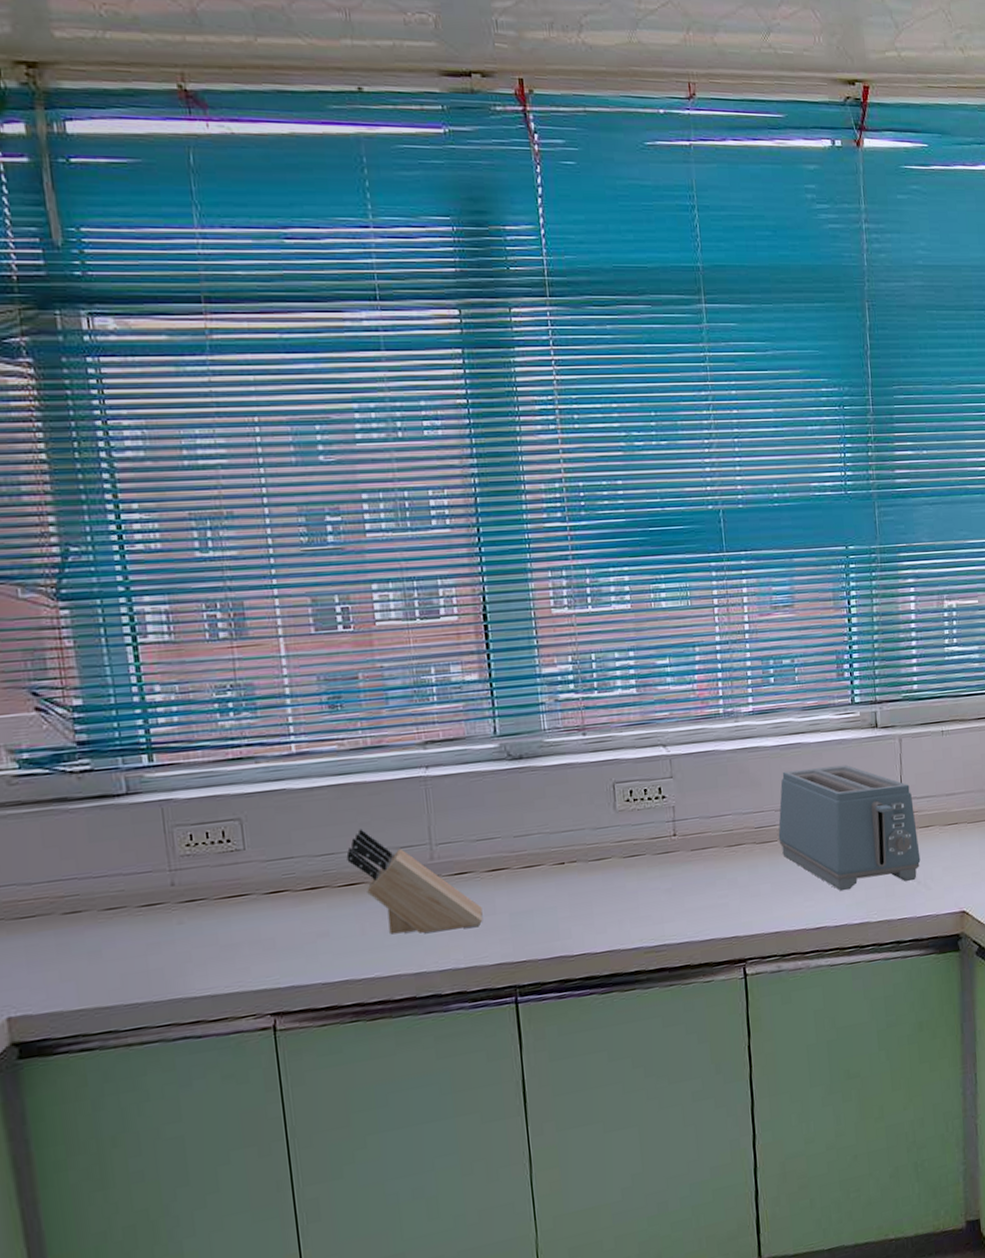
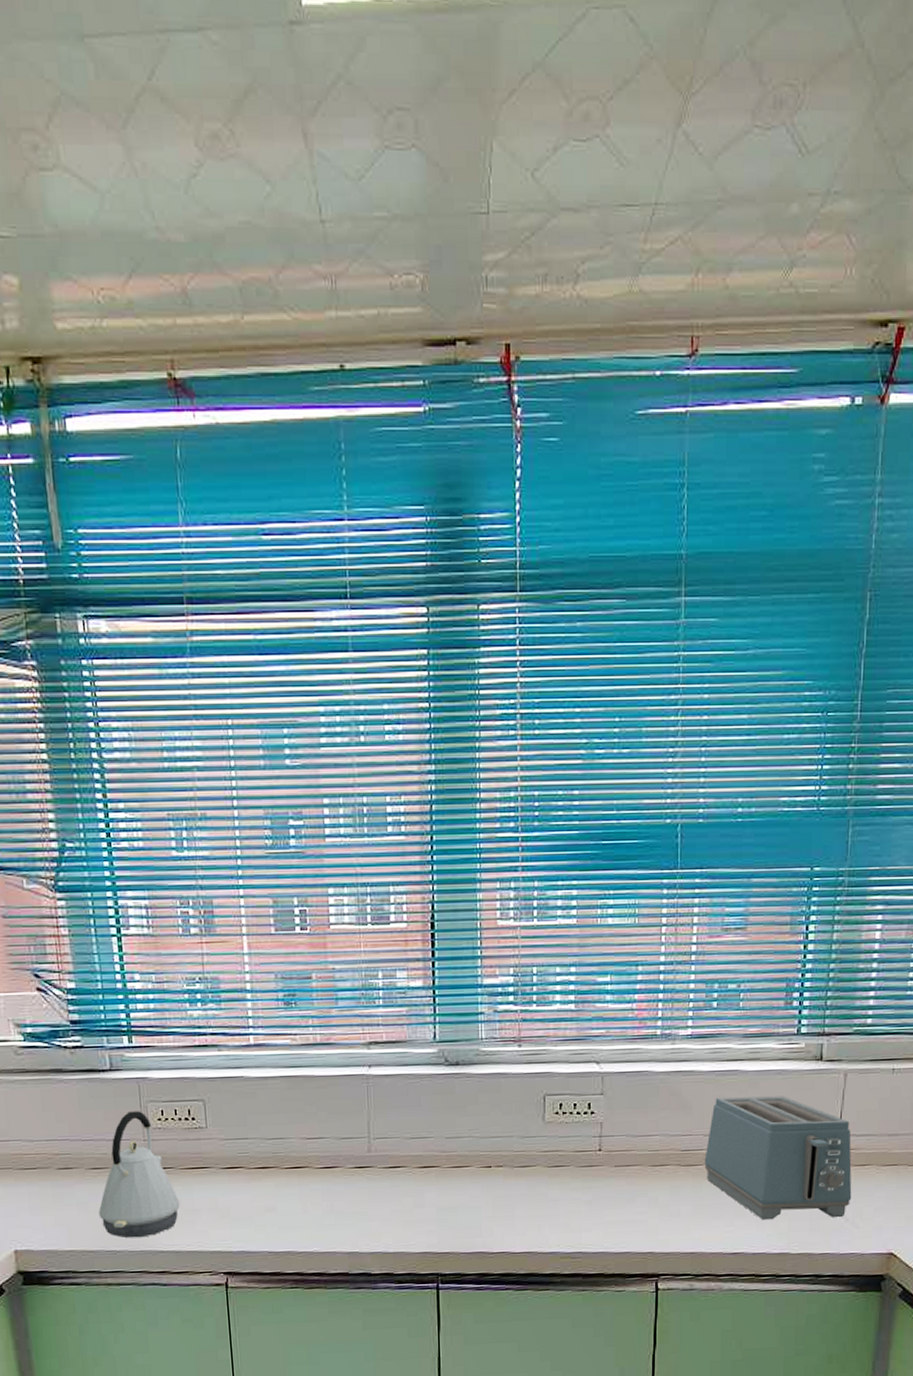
kettle: none [114,837,216,988] -> present [98,1111,180,1239]
knife block: present [346,828,483,935] -> none [294,1118,412,1218]

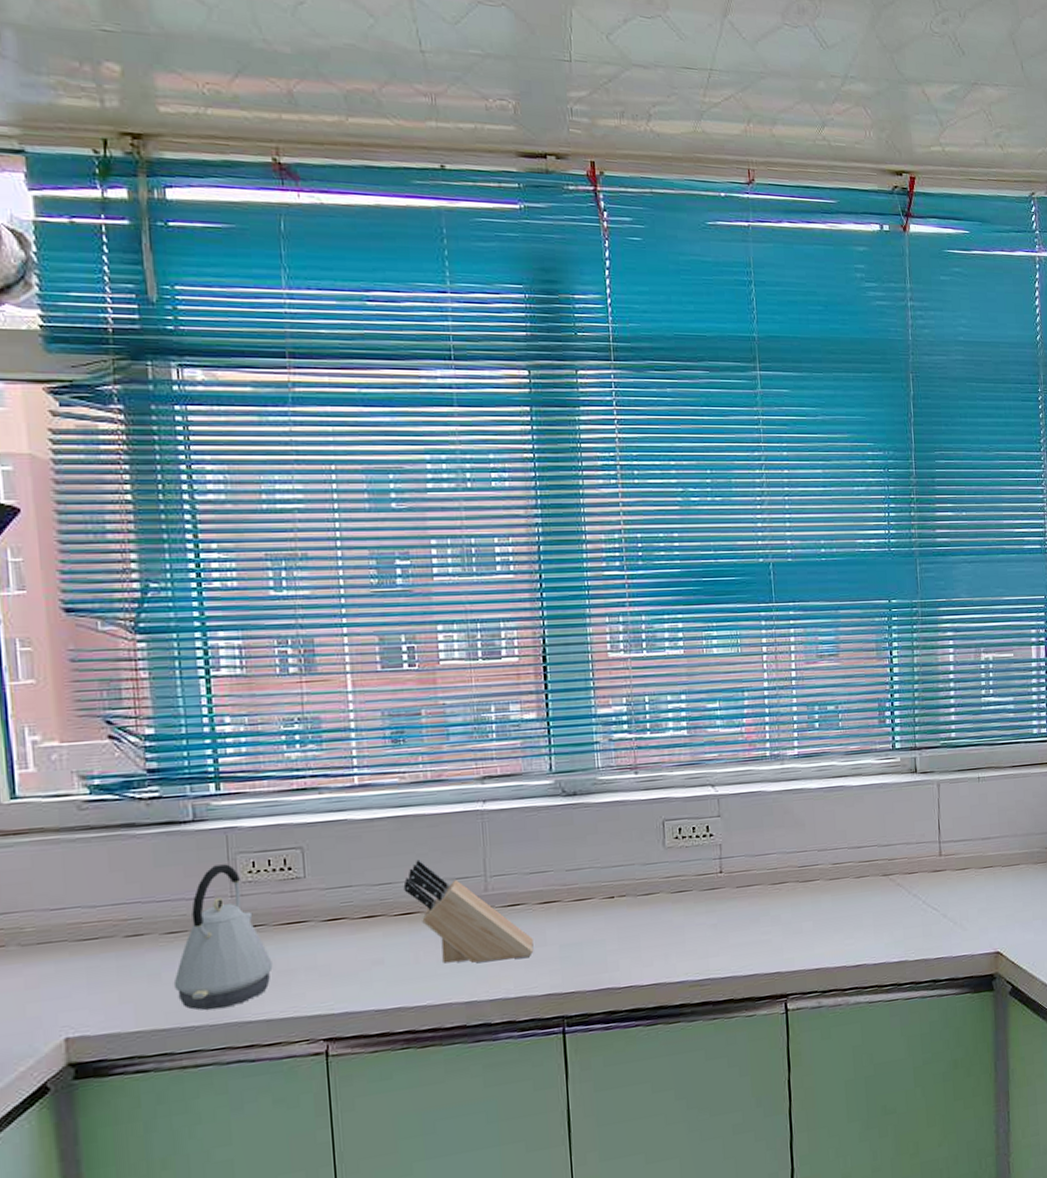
knife block: none [294,1118,412,1218] -> present [403,859,534,964]
toaster: present [704,1096,852,1221] -> none [820,808,957,930]

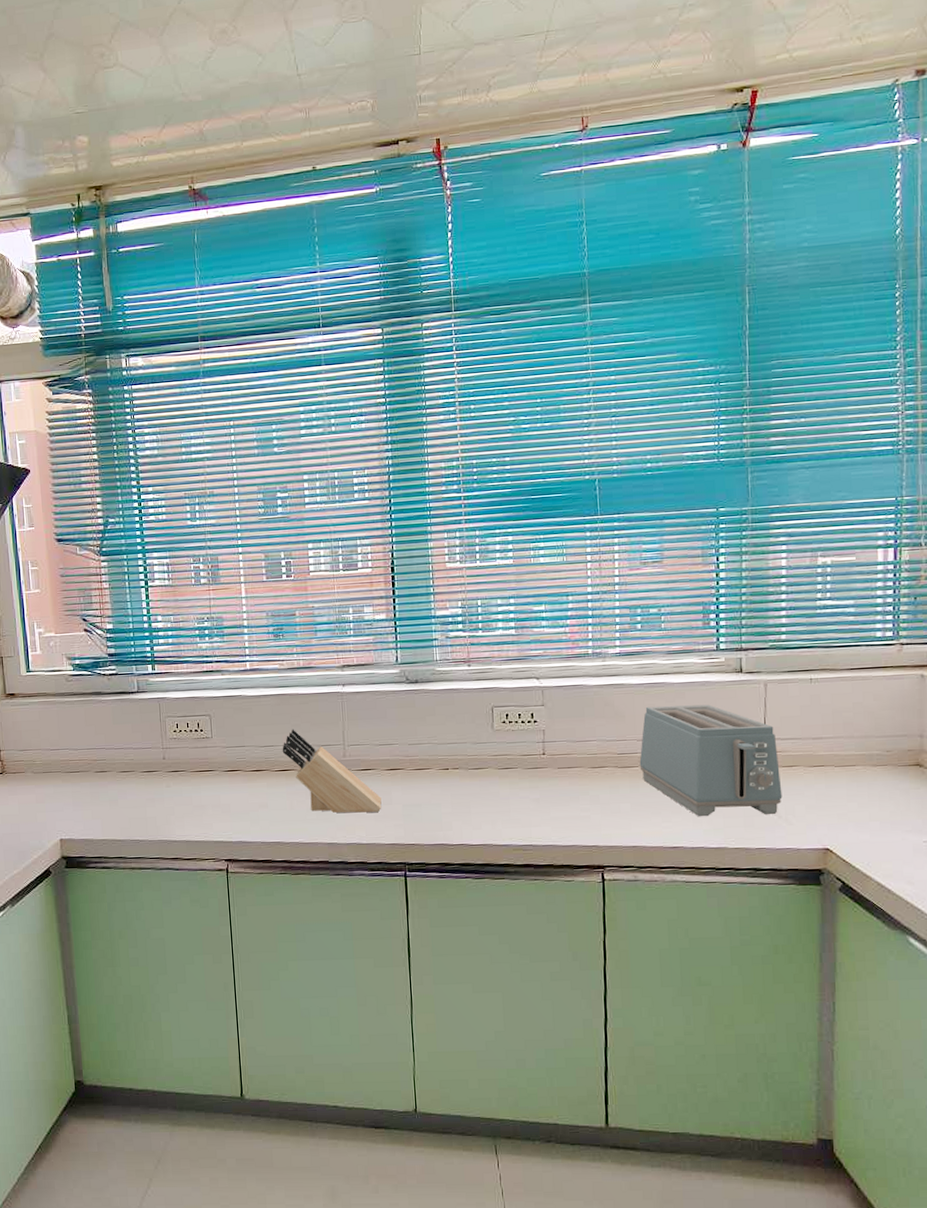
kettle: present [173,864,273,1011] -> none [125,724,190,830]
toaster: none [820,808,957,930] -> present [639,704,783,817]

